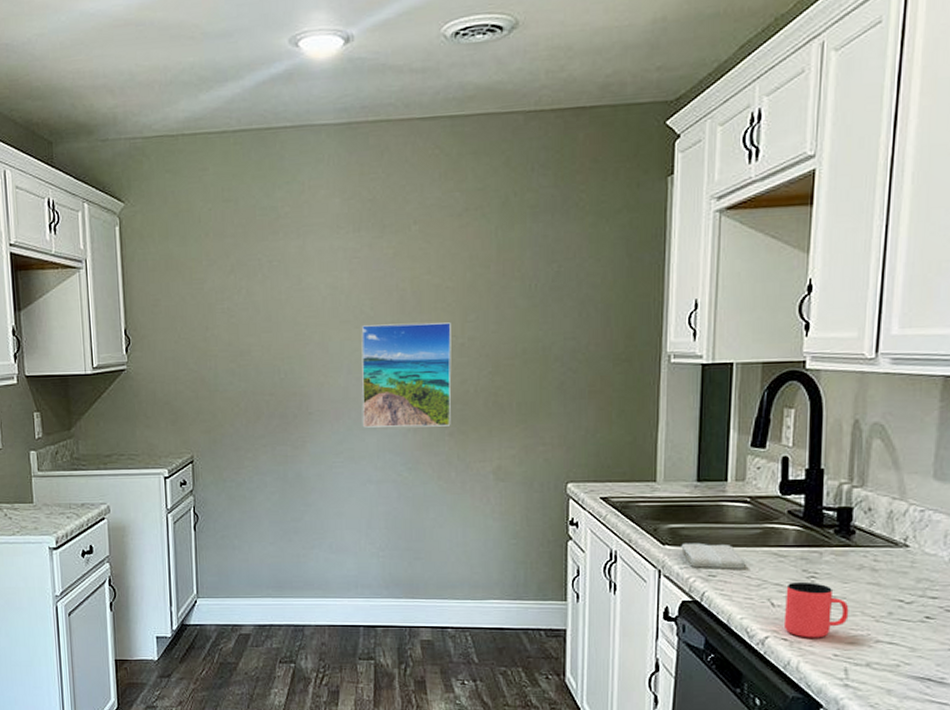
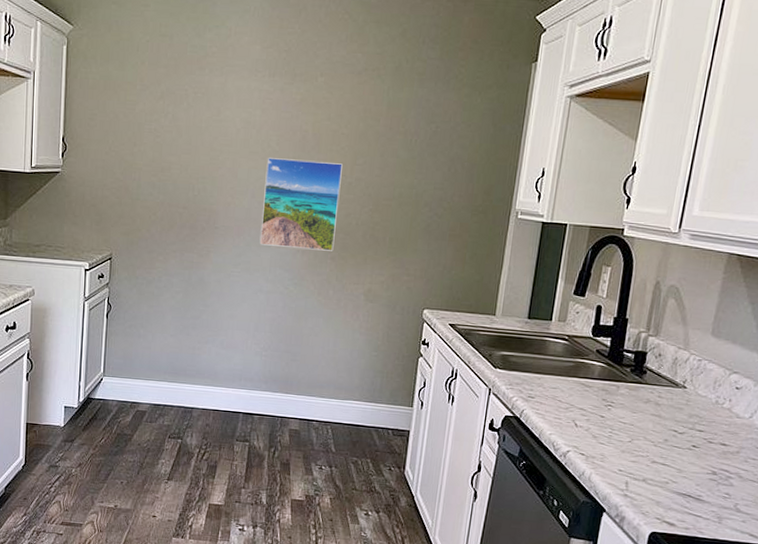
washcloth: present [681,542,746,569] -> none [508,368,559,394]
cup: present [783,581,849,638] -> none [582,408,635,456]

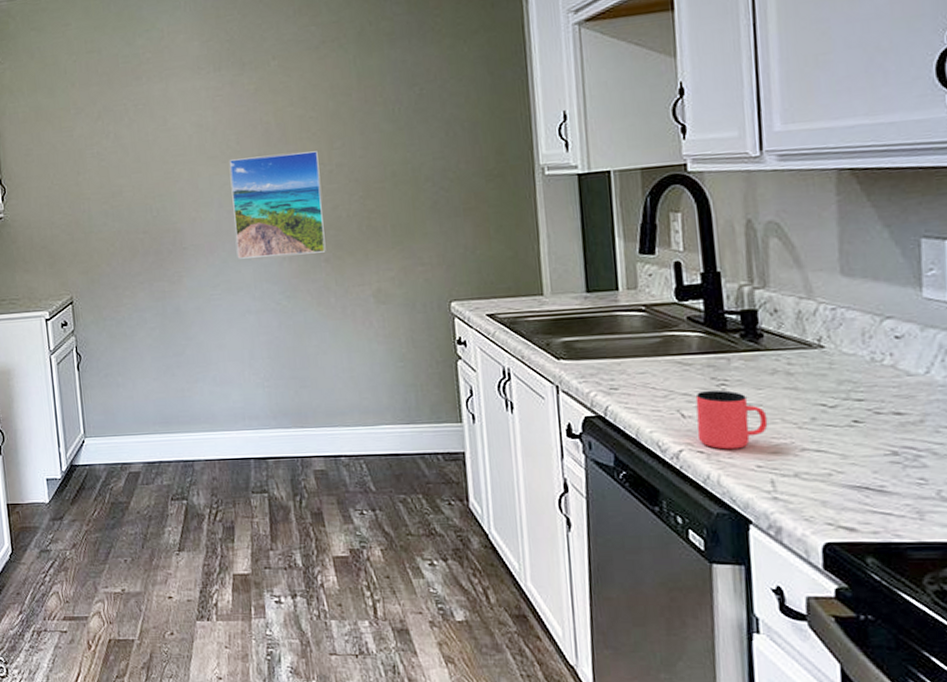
cup: none [582,408,635,456] -> present [695,390,768,450]

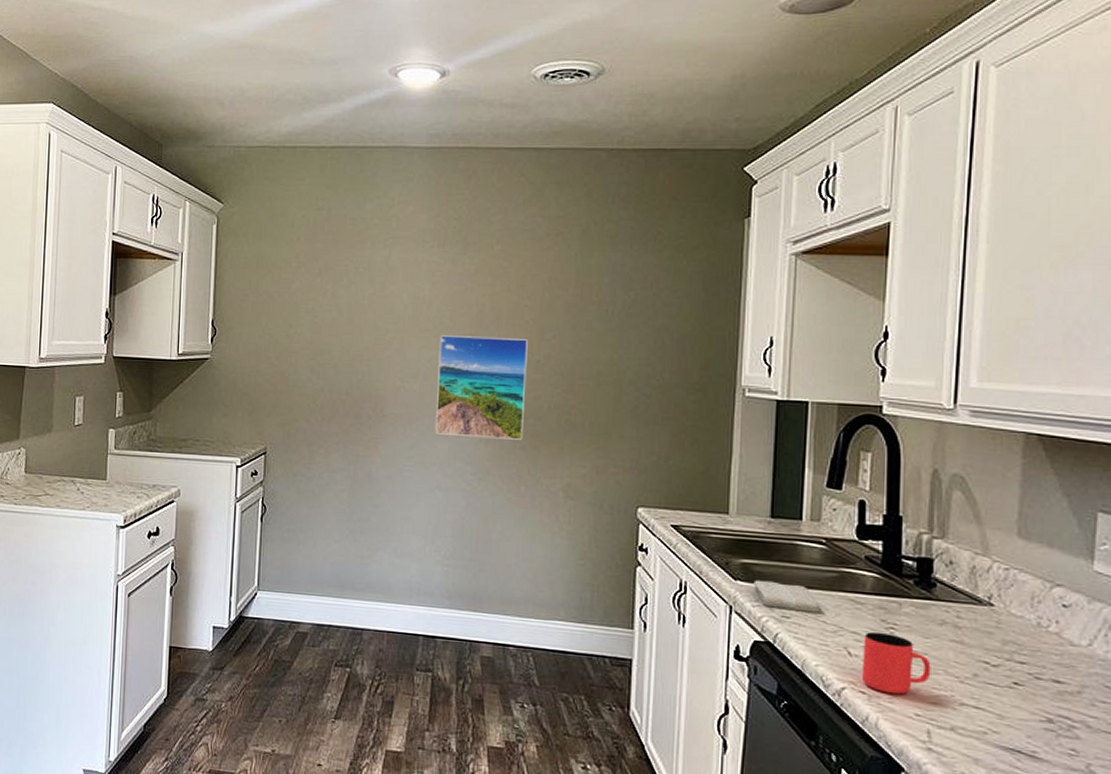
washcloth: none [577,355,649,382] -> present [753,580,821,613]

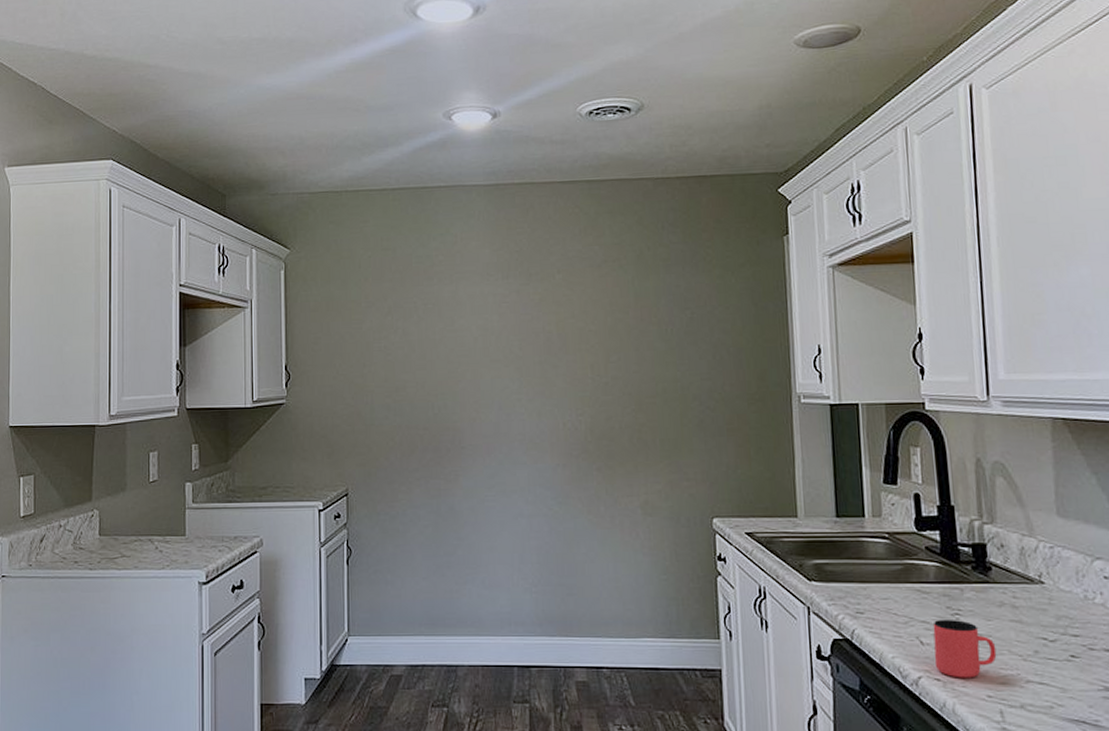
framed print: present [435,335,528,440] -> none [510,362,598,463]
washcloth: present [753,580,821,613] -> none [827,578,892,606]

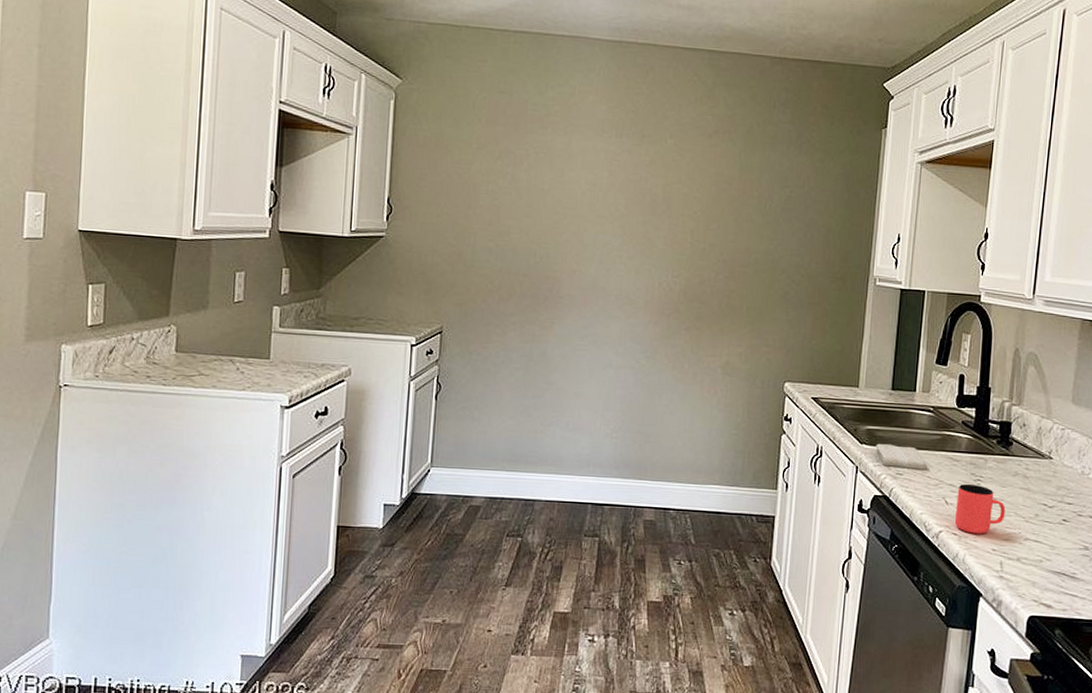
washcloth: none [827,578,892,606] -> present [875,443,927,470]

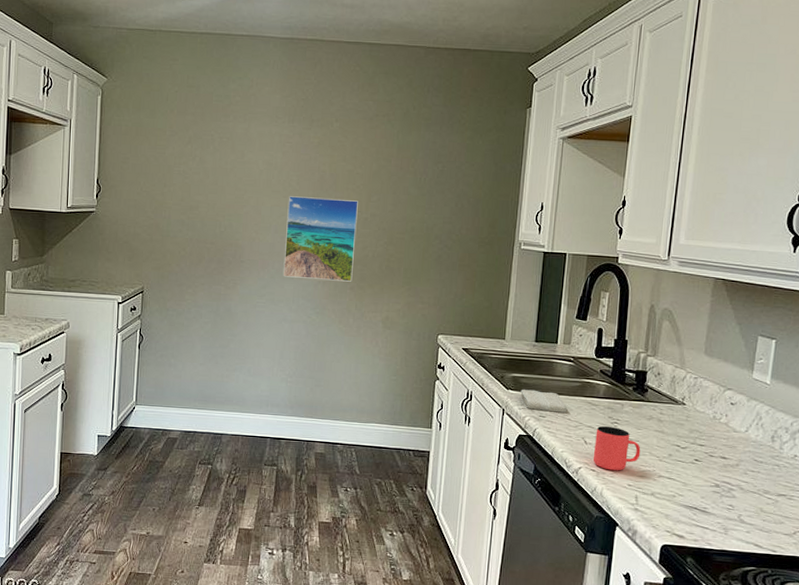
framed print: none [608,222,695,322] -> present [283,196,358,282]

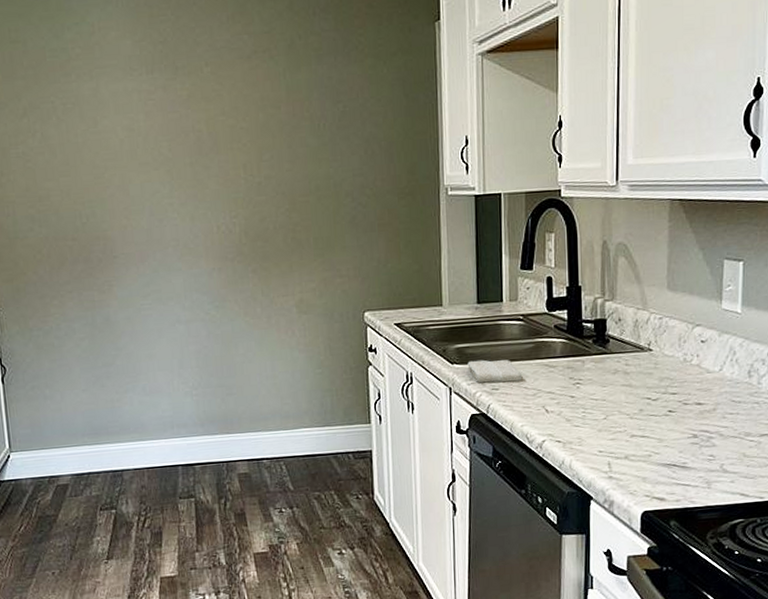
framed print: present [283,196,358,282] -> none [160,162,254,269]
cup: present [593,425,641,471] -> none [557,388,609,439]

